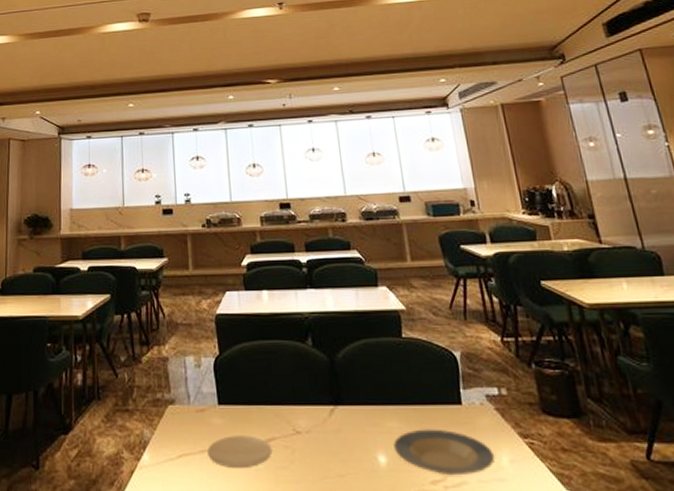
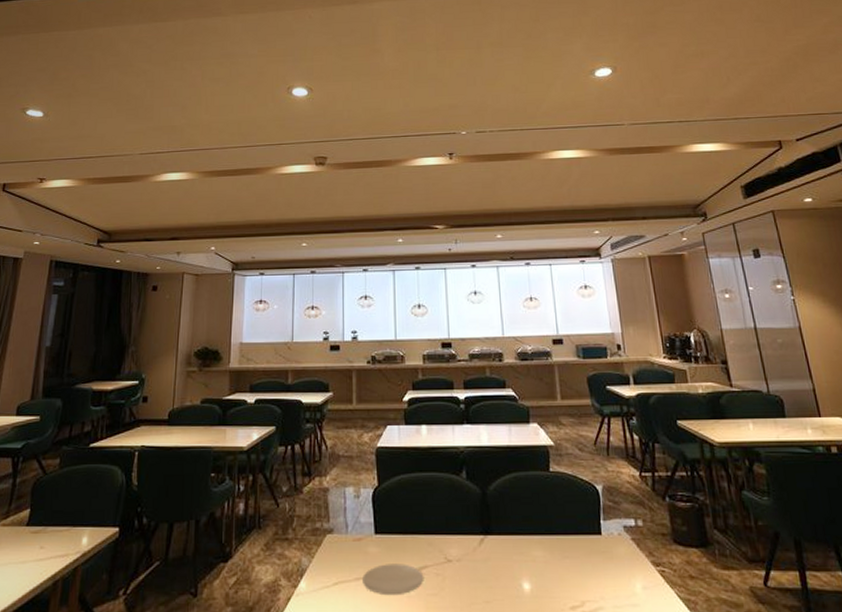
plate: present [393,429,495,474] -> none [537,557,630,600]

